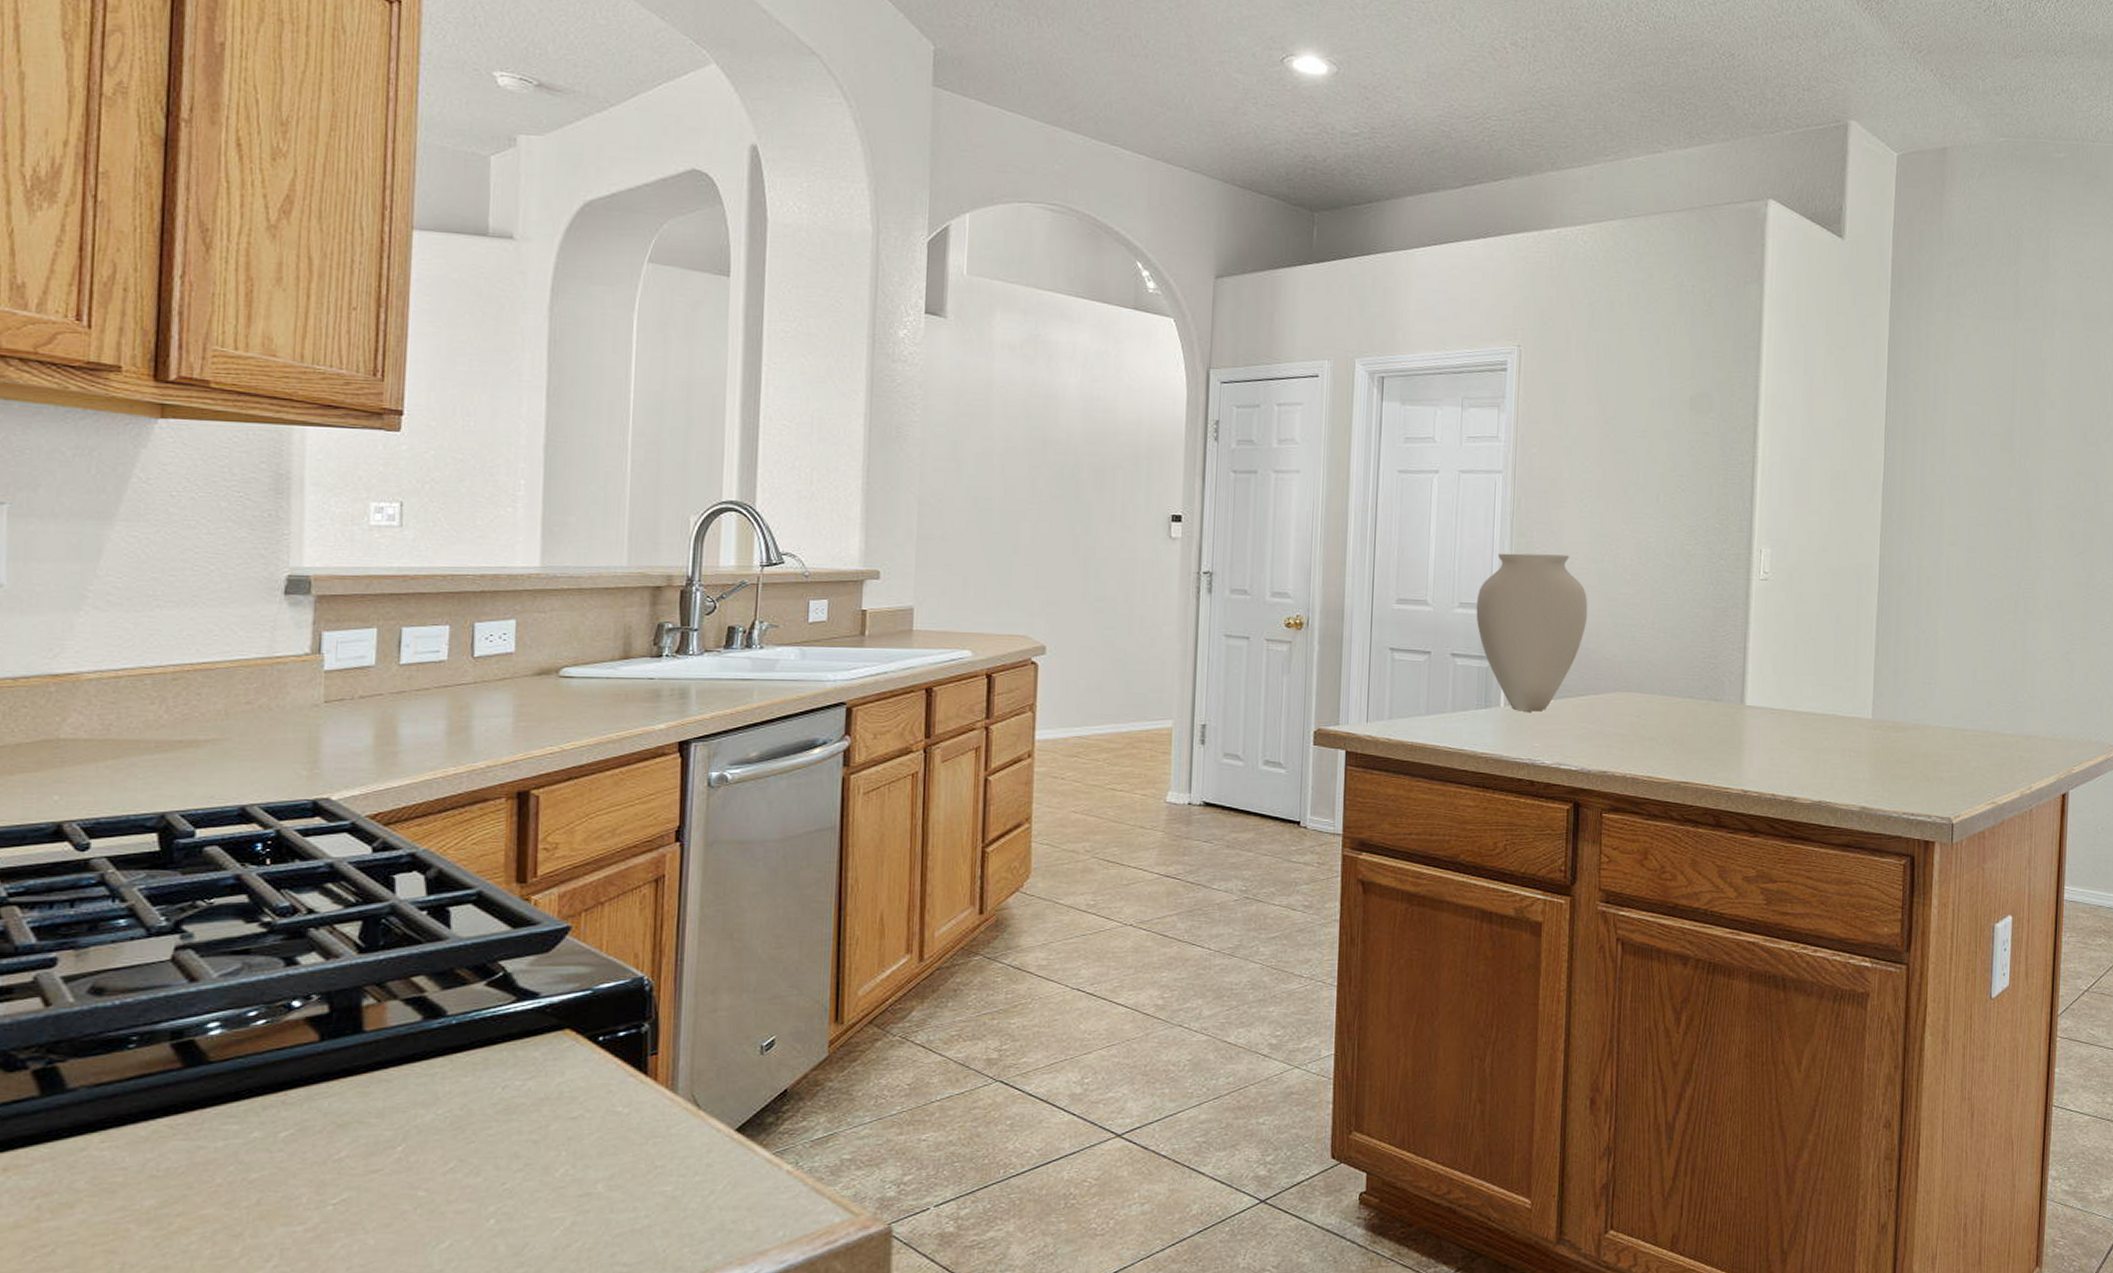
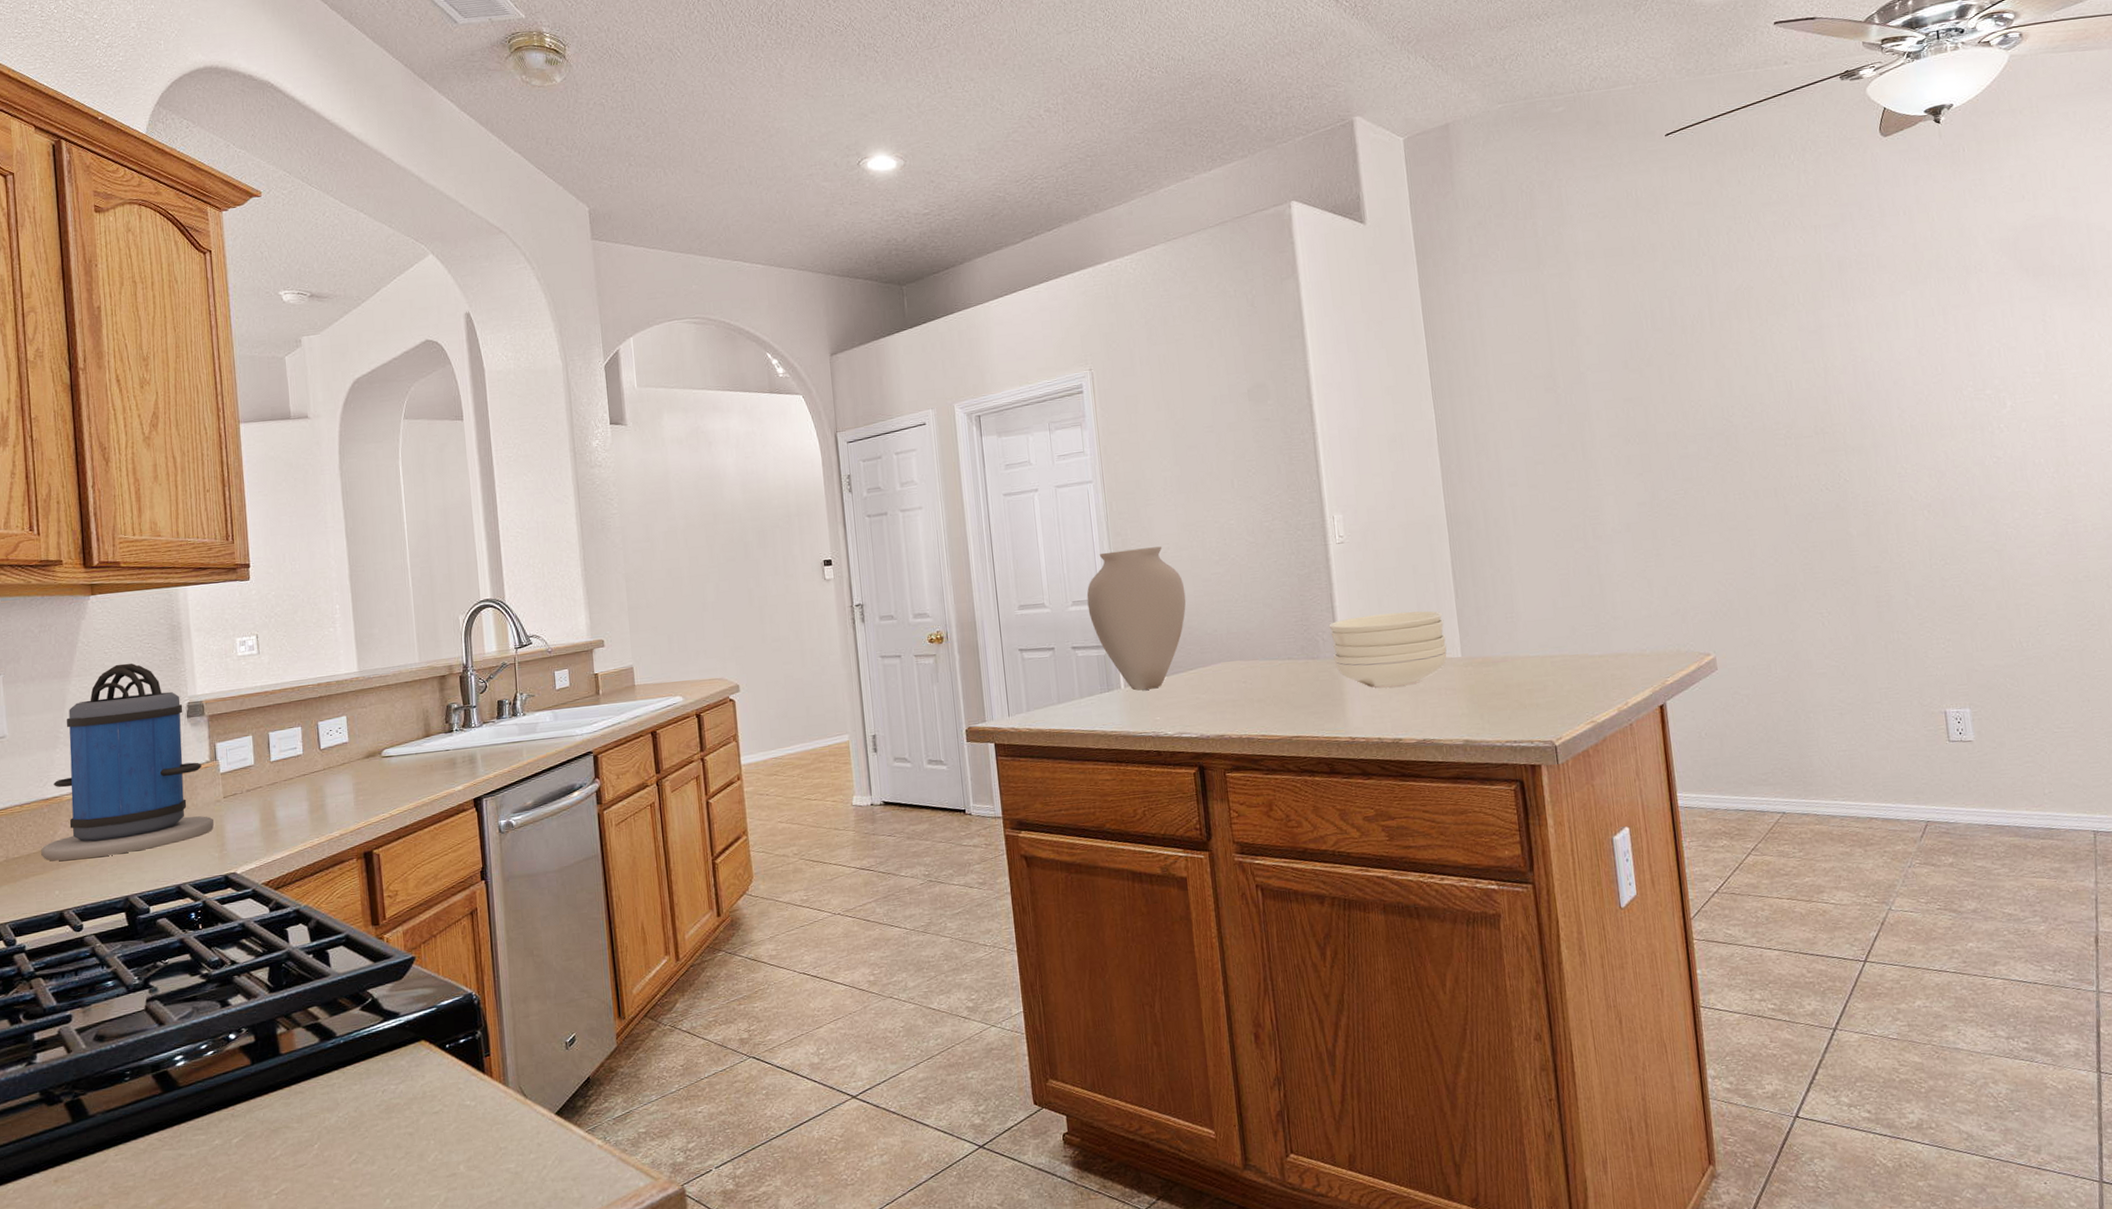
canister: none [38,512,306,759] -> present [41,663,214,861]
bowl: none [1738,661,1860,742] -> present [1328,610,1447,688]

